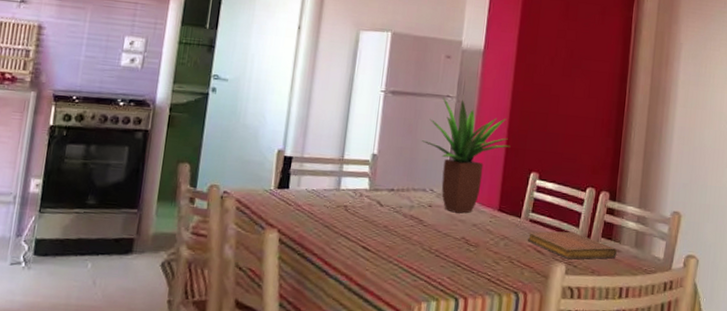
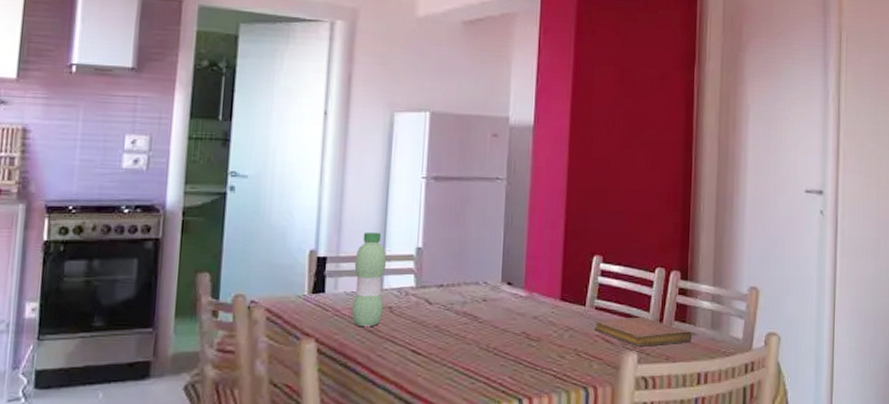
water bottle: none [311,137,346,223] -> present [351,232,387,327]
potted plant: present [422,97,511,214] -> none [471,180,570,306]

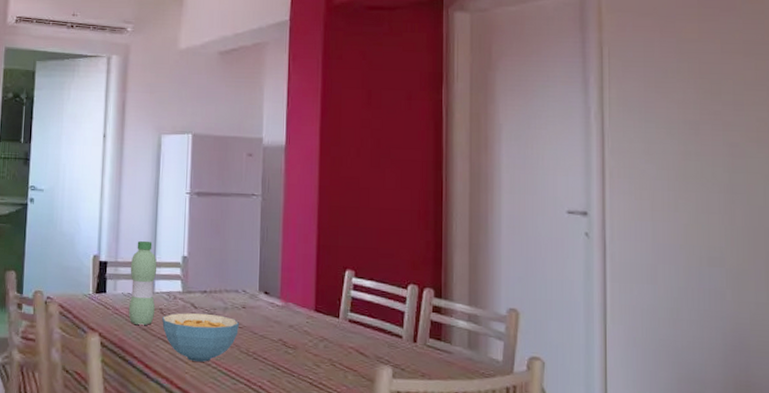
cereal bowl: none [391,310,479,362] -> present [162,313,239,362]
notebook: present [594,316,693,347] -> none [348,331,449,362]

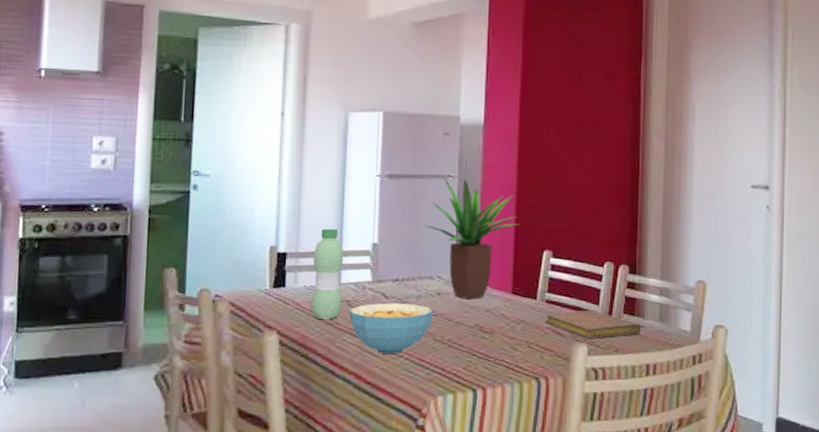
potted plant: none [231,196,322,315] -> present [425,178,520,299]
notebook: none [348,331,449,362] -> present [545,310,642,339]

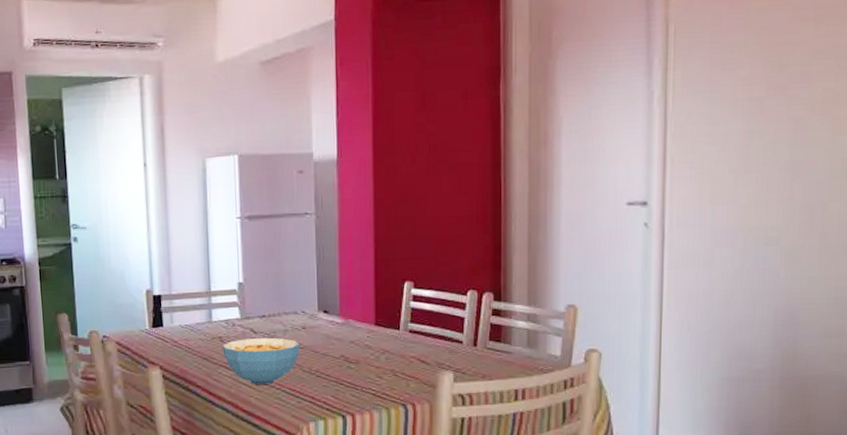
water bottle: present [311,228,344,320] -> none [185,270,215,356]
potted plant: present [425,178,520,299] -> none [286,215,380,332]
notebook: present [545,310,642,339] -> none [409,338,509,366]

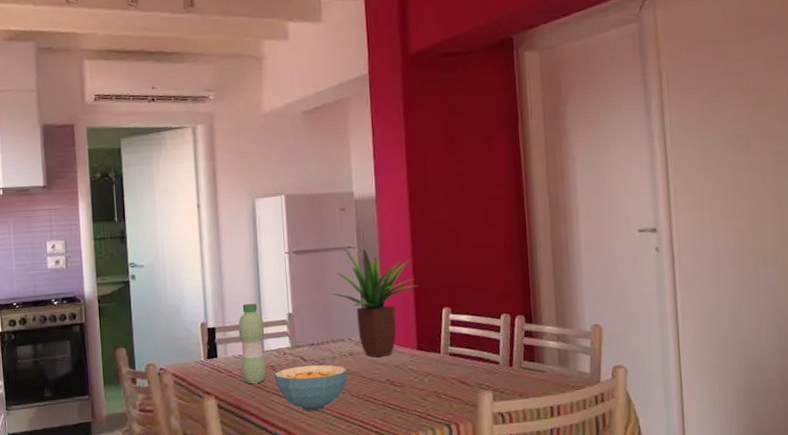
water bottle: none [185,270,215,356] -> present [238,303,267,385]
potted plant: none [286,215,380,332] -> present [332,248,419,358]

